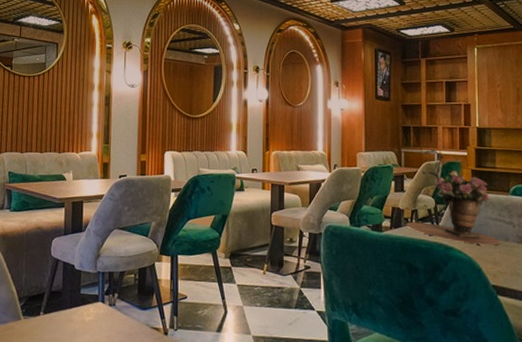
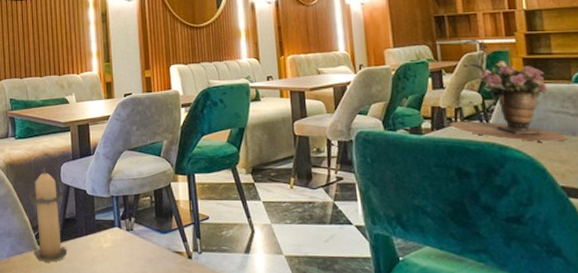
candle: none [18,240,53,333] -> present [29,167,68,262]

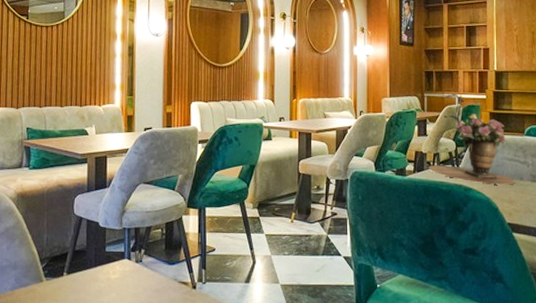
candle: present [29,167,68,262] -> none [39,199,76,294]

